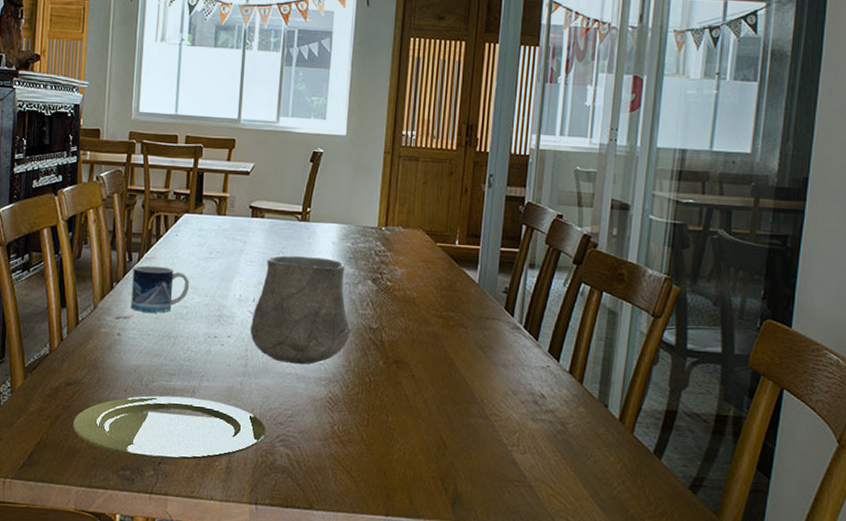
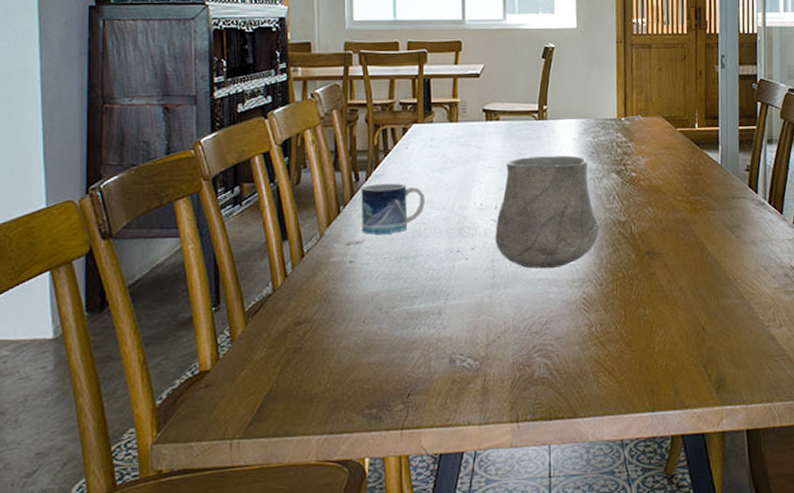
plate: present [73,396,266,460] -> none [307,319,521,392]

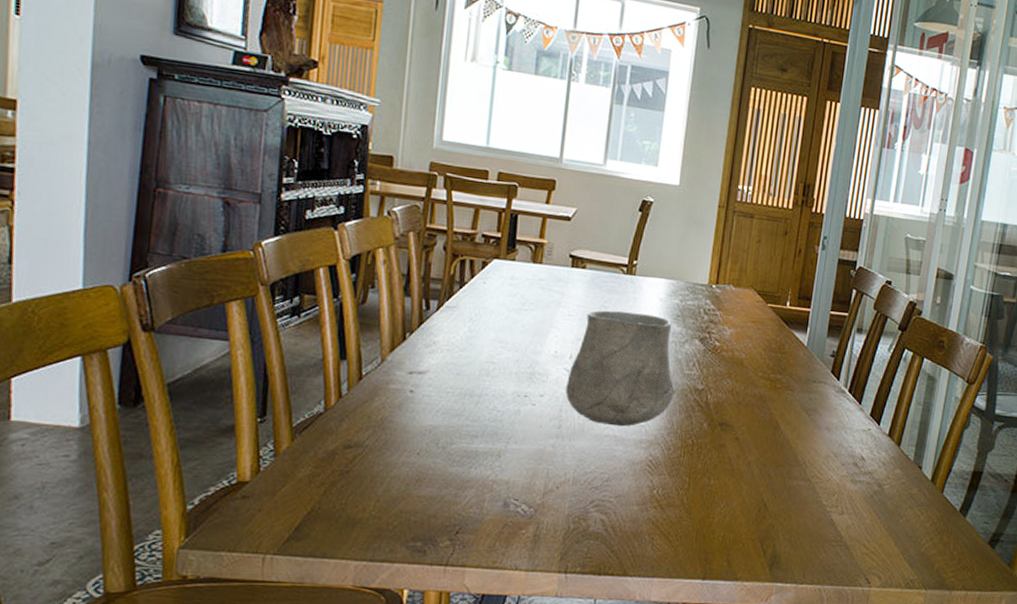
mug: present [361,183,426,234] -> none [426,315,498,369]

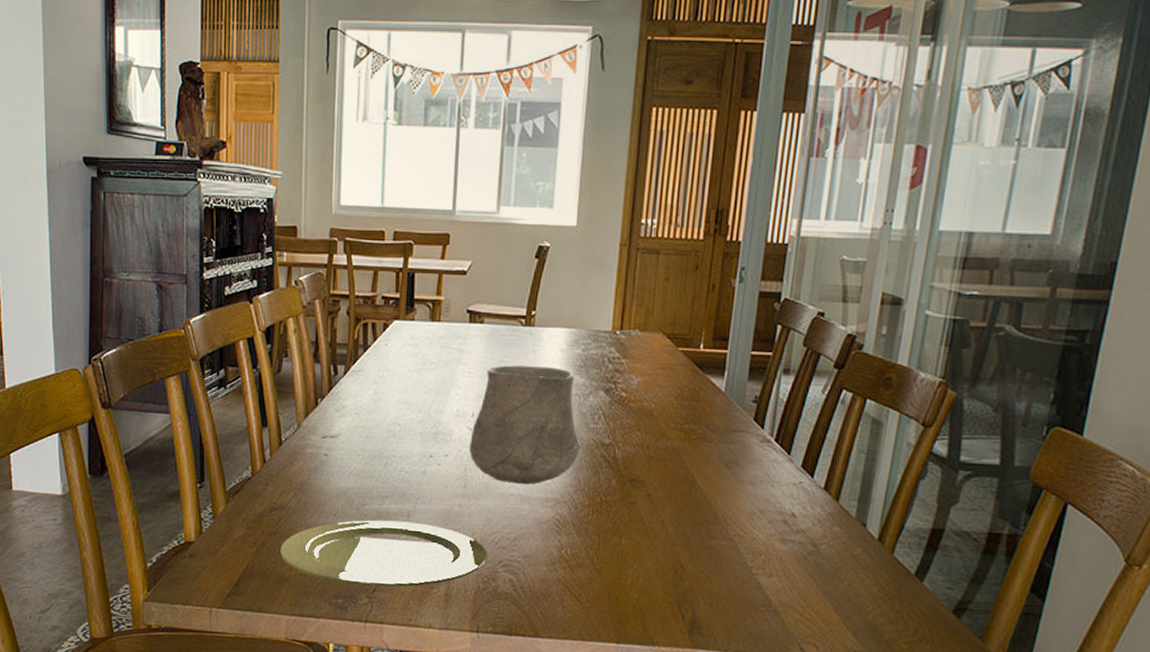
plate: none [353,459,580,529] -> present [280,520,488,587]

